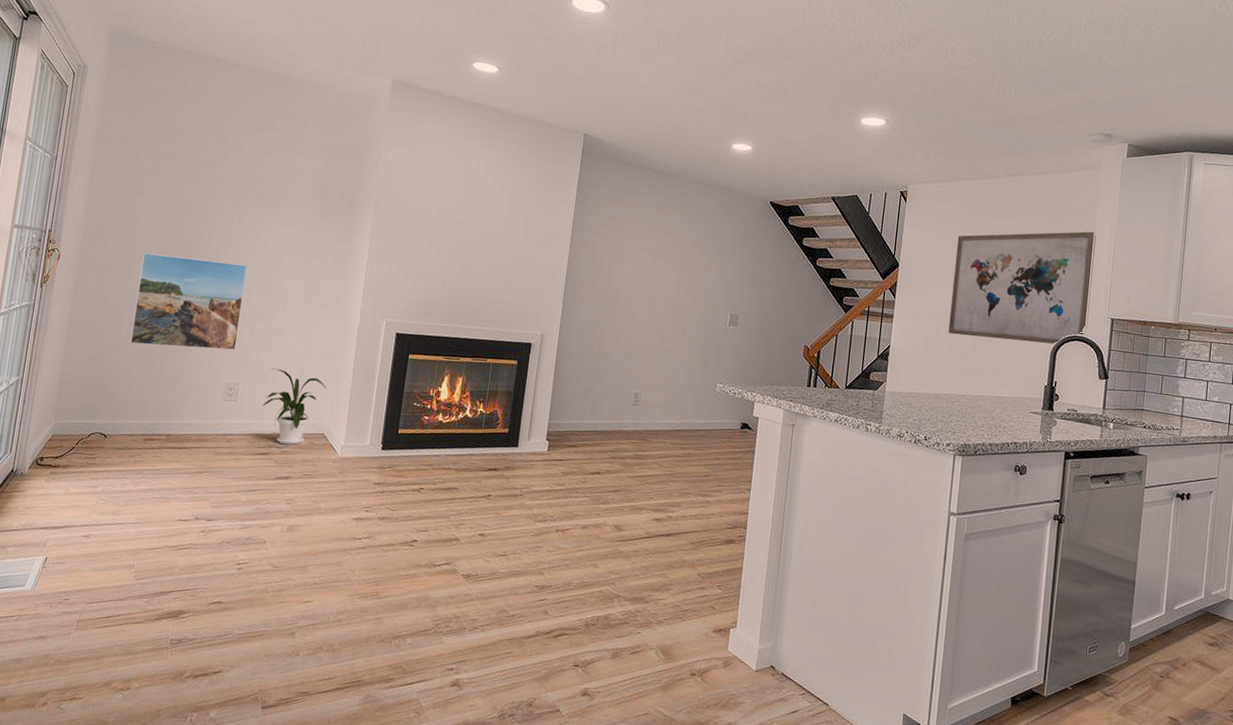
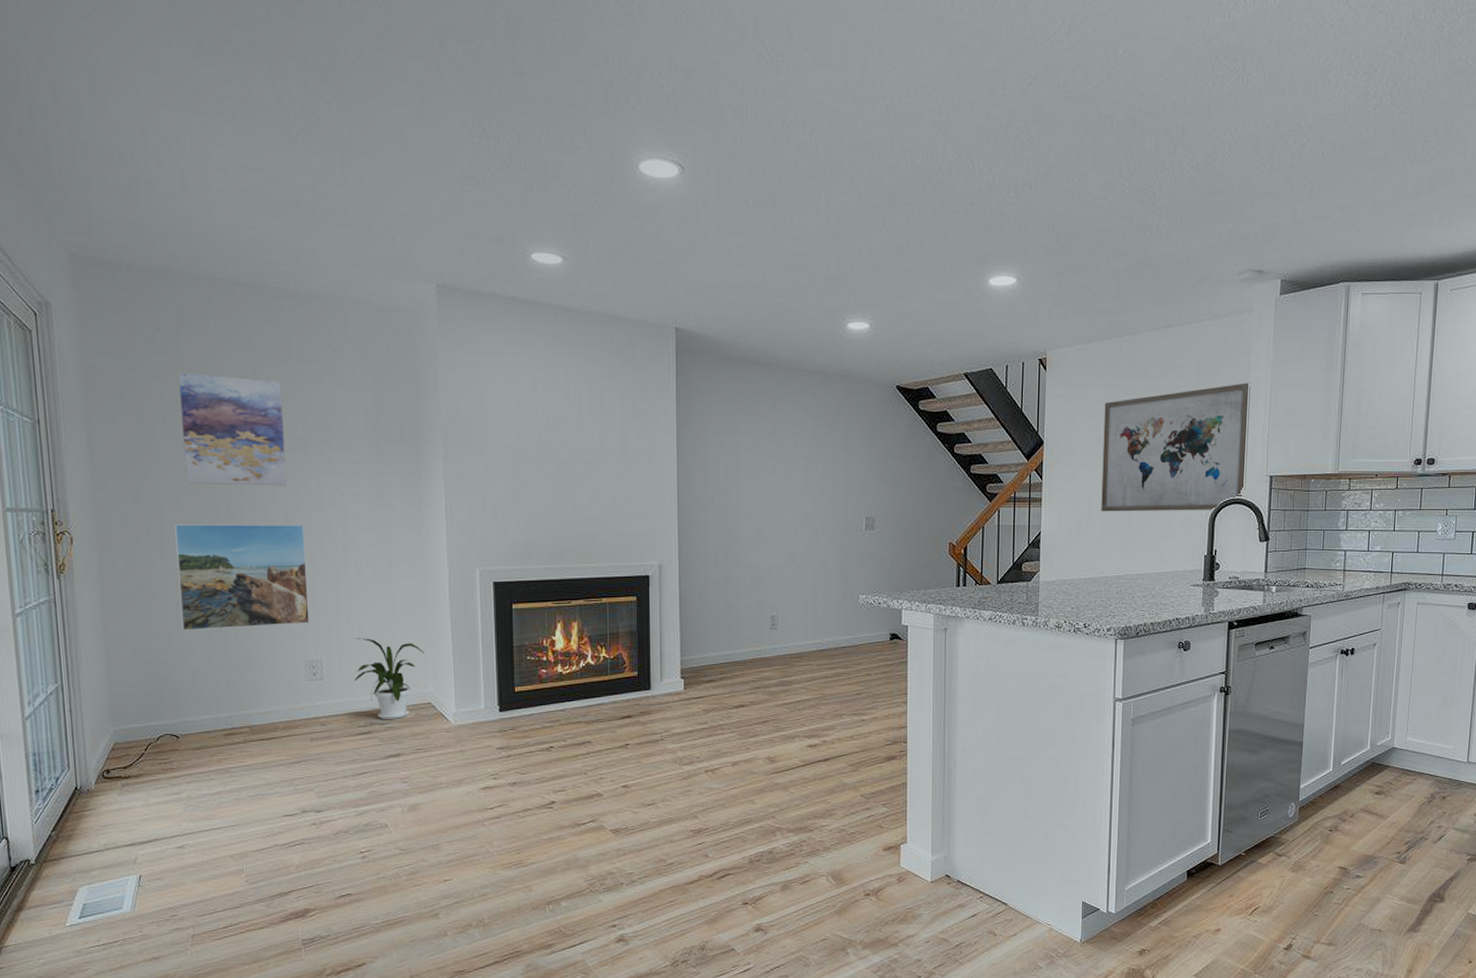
wall art: none [160,130,252,231] -> present [179,373,286,486]

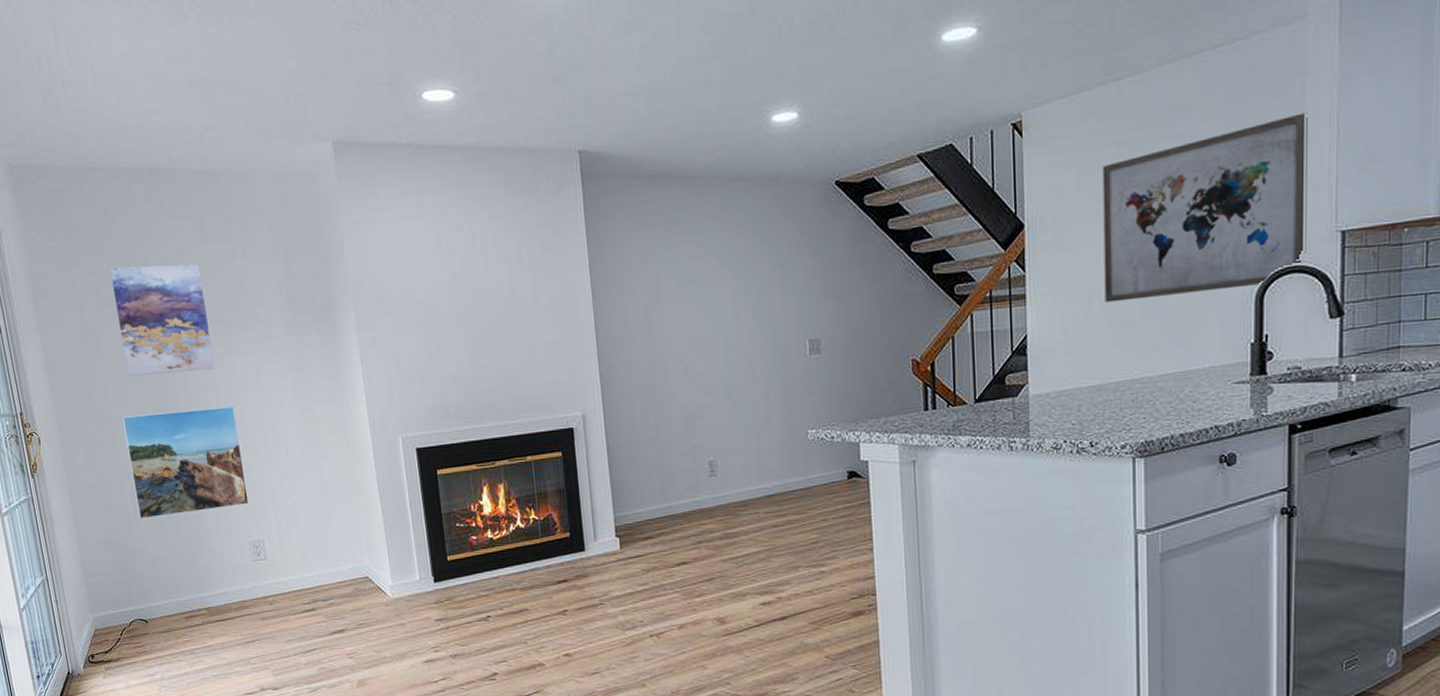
house plant: present [353,638,424,719] -> none [292,515,357,596]

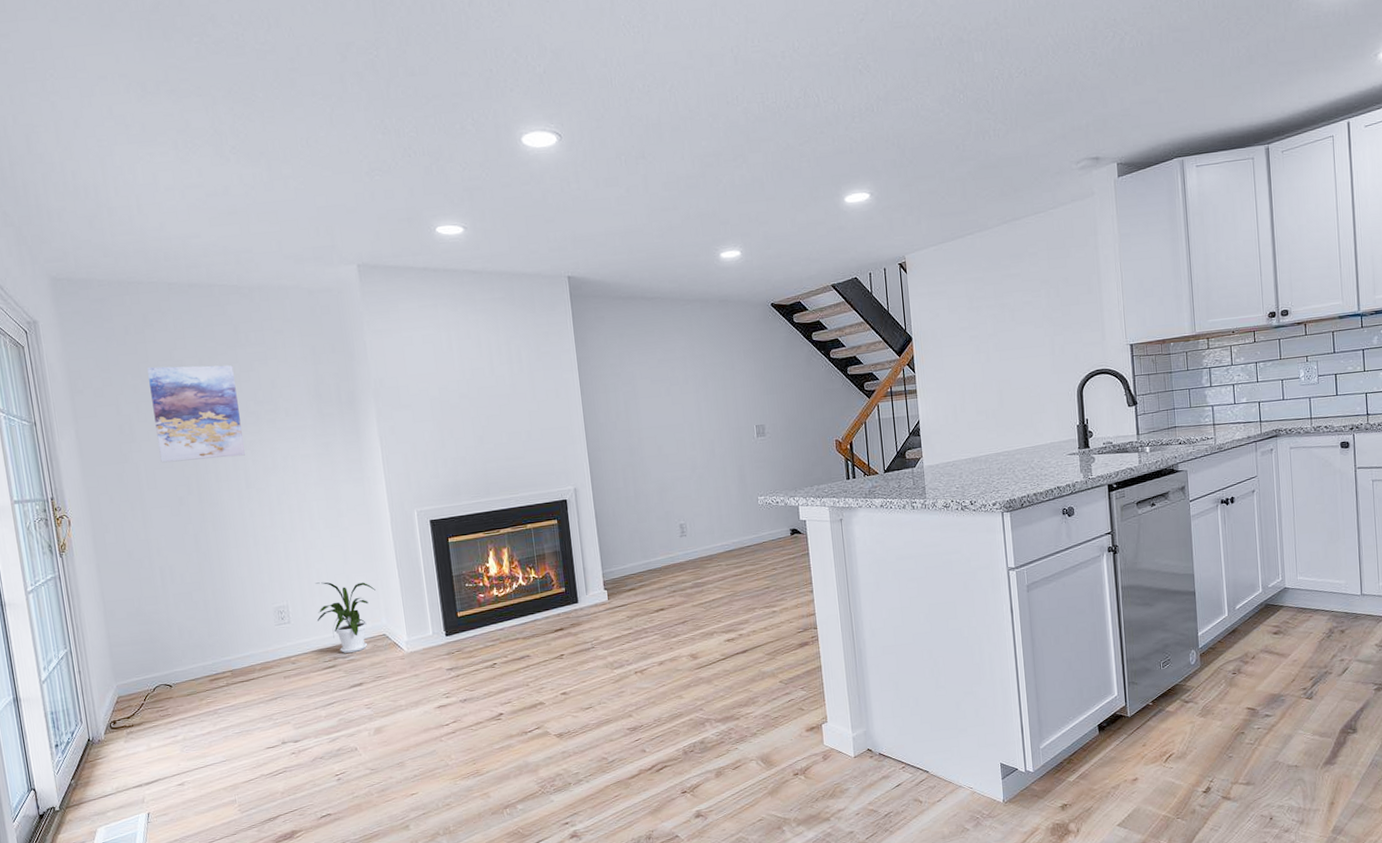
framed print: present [122,406,249,519] -> none [154,488,275,592]
house plant: none [292,515,357,596] -> present [315,582,375,653]
wall art: present [1102,112,1308,303] -> none [965,261,1108,396]

